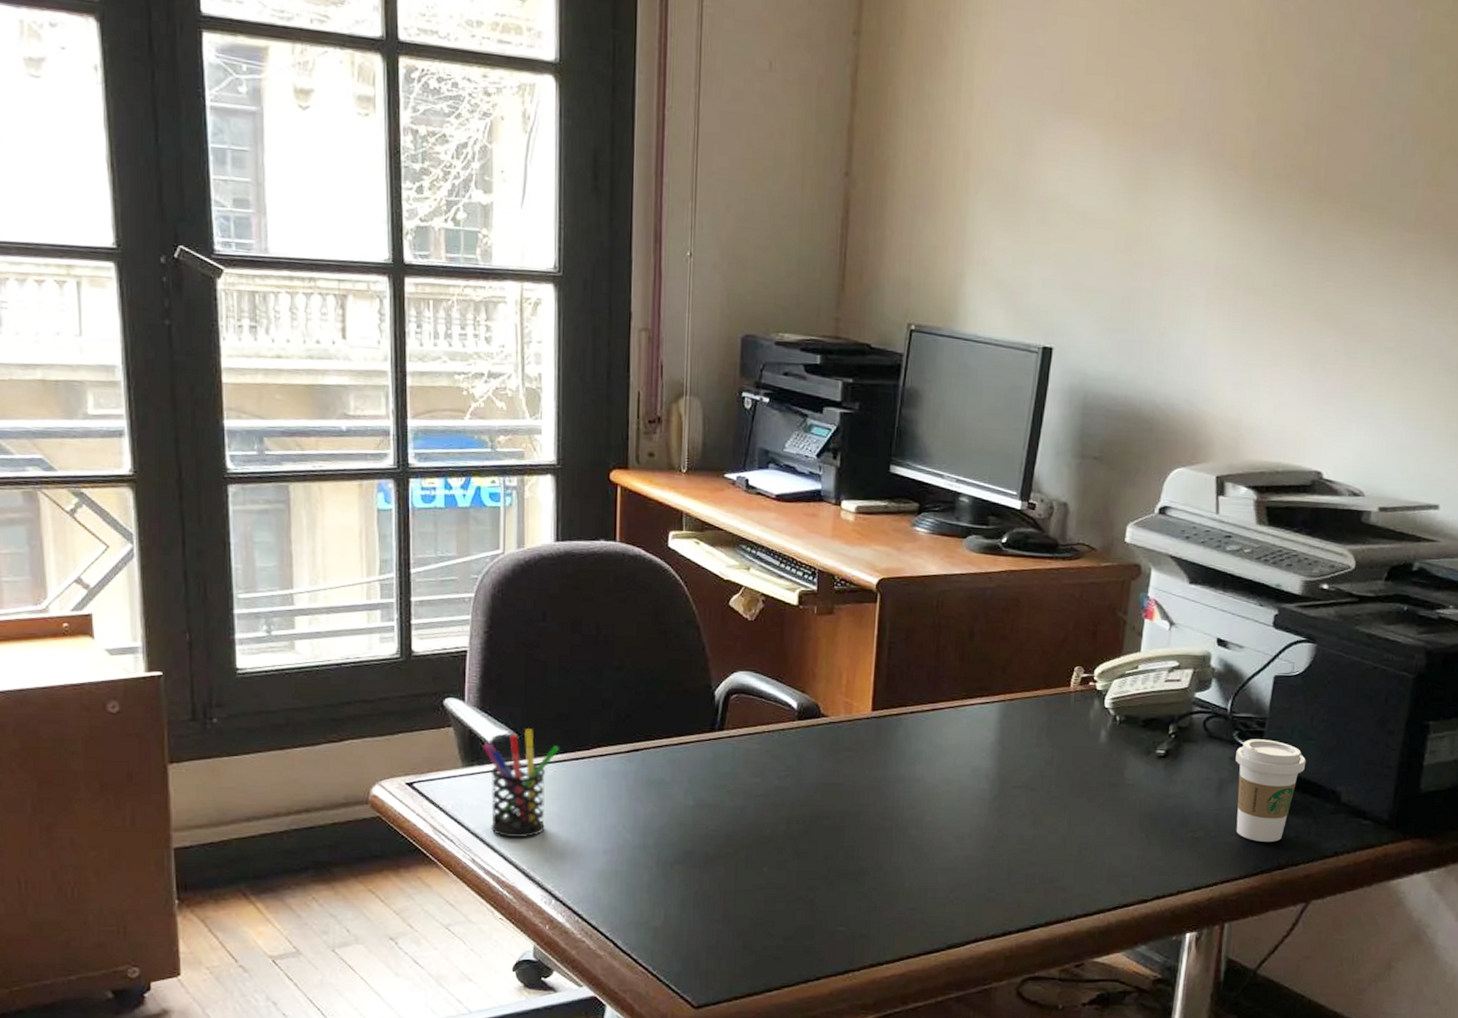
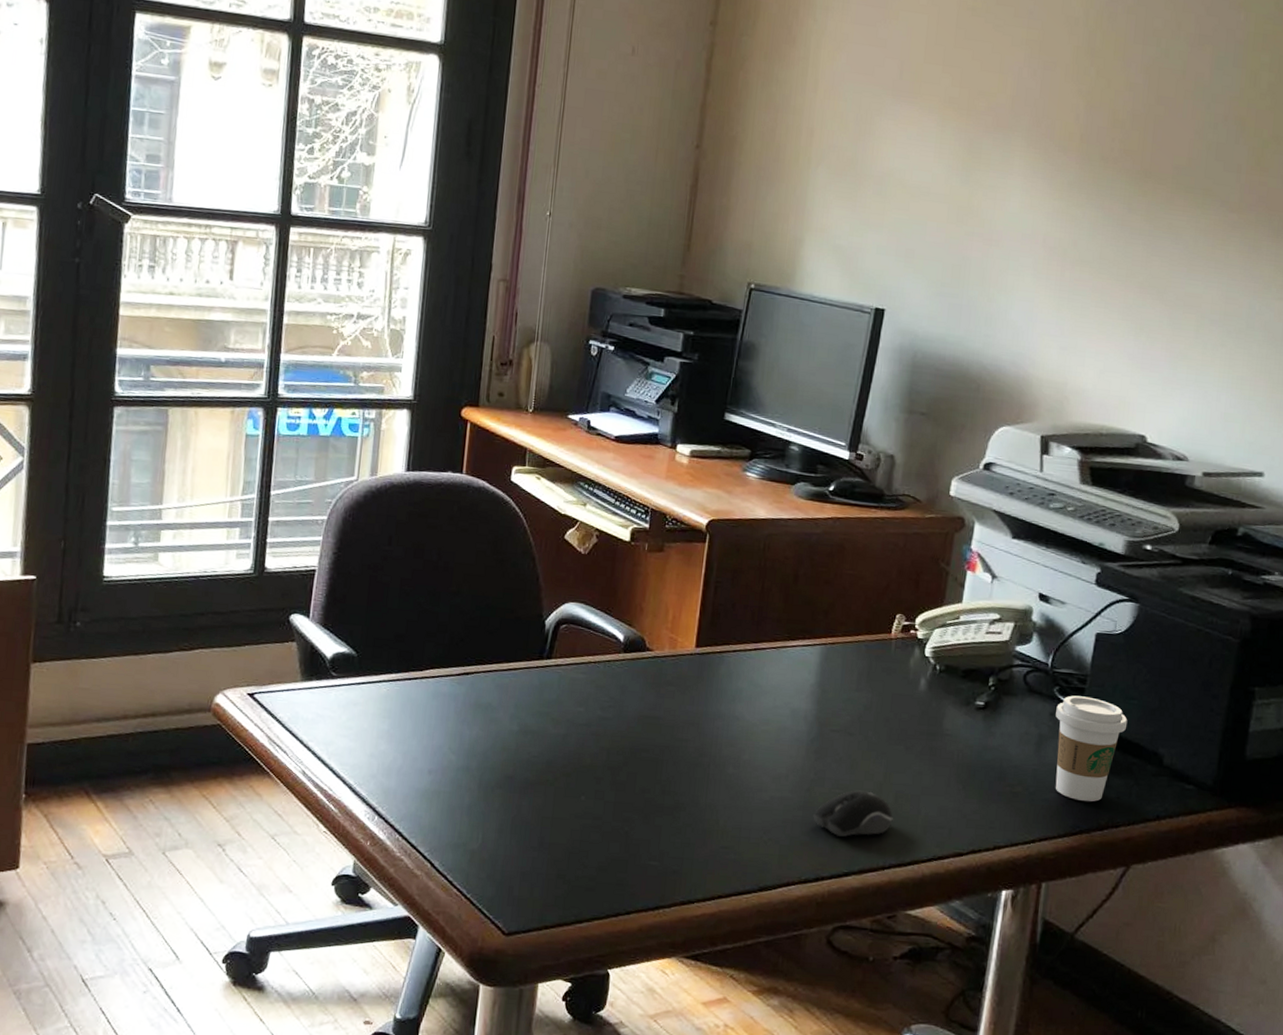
pen holder: present [483,728,559,837] -> none [322,647,394,753]
computer mouse: none [998,844,1078,891] -> present [813,790,893,837]

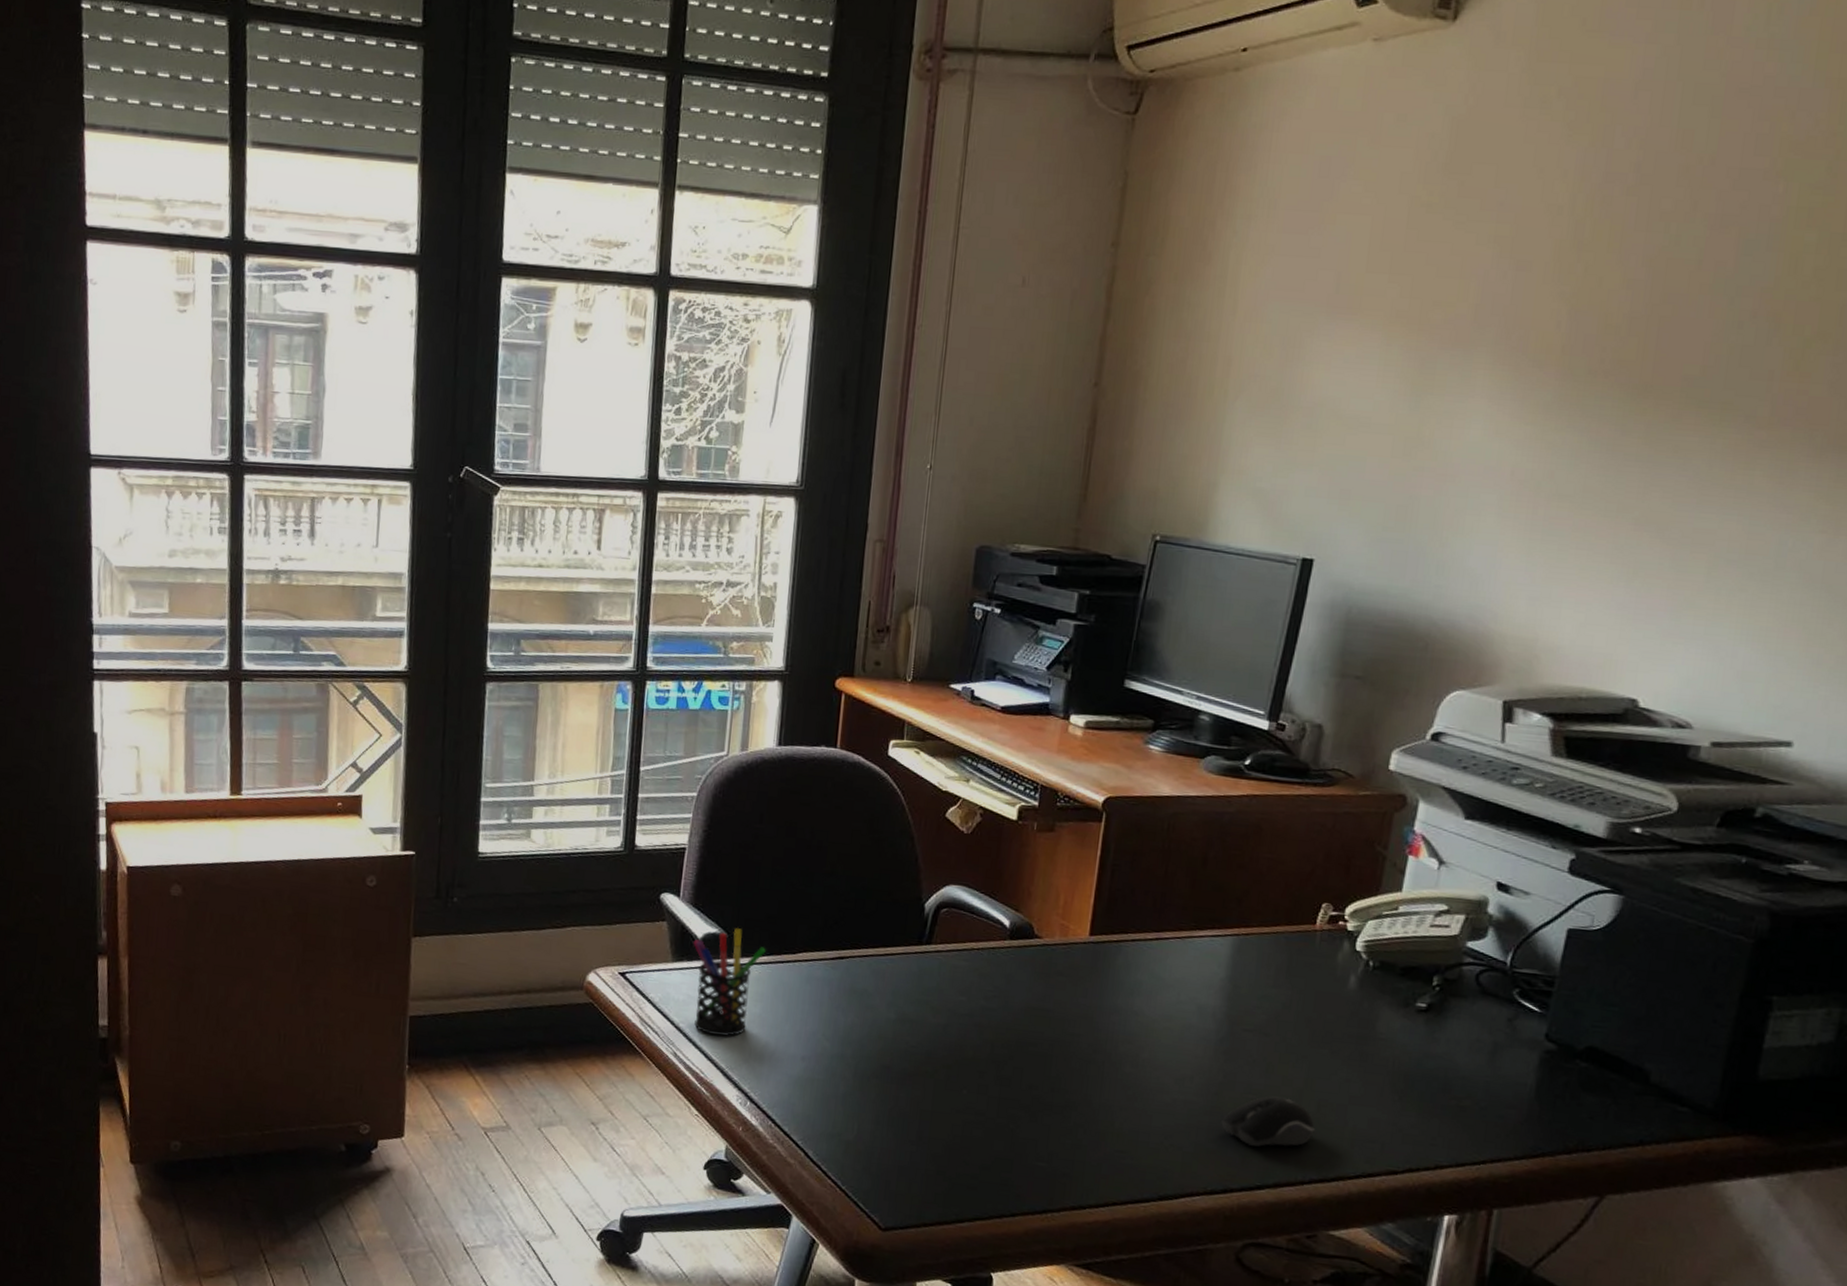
pen holder: none [322,647,394,753] -> present [693,928,766,1036]
coffee cup: present [1055,695,1128,802] -> none [1512,999,1606,1121]

